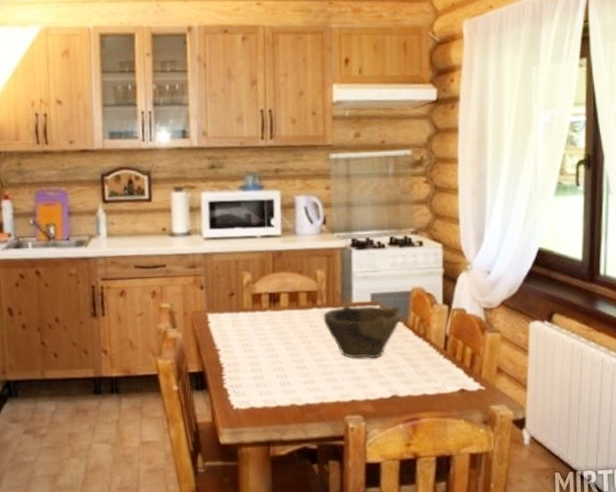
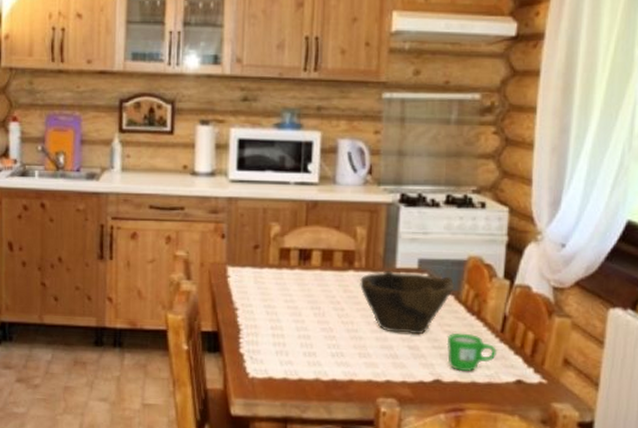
mug: none [400,353,443,387] -> present [447,333,498,372]

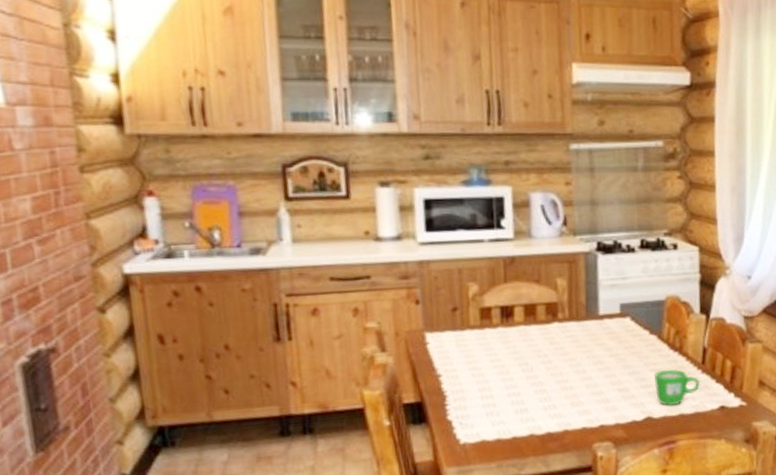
bowl: present [360,269,455,335] -> none [565,317,657,378]

